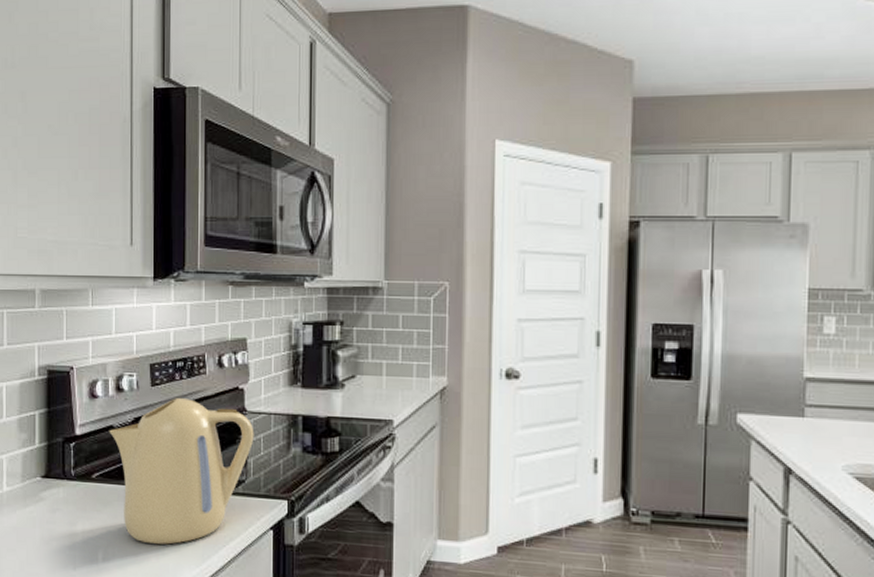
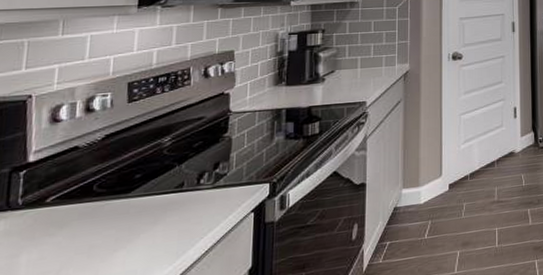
kettle: present [109,398,254,545] -> none [72,109,239,256]

